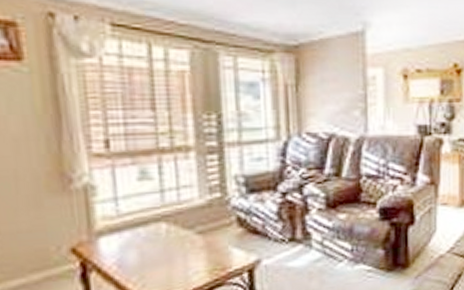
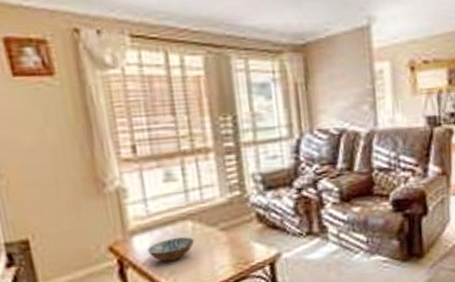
bowl: none [113,240,168,266] -> present [146,237,195,262]

